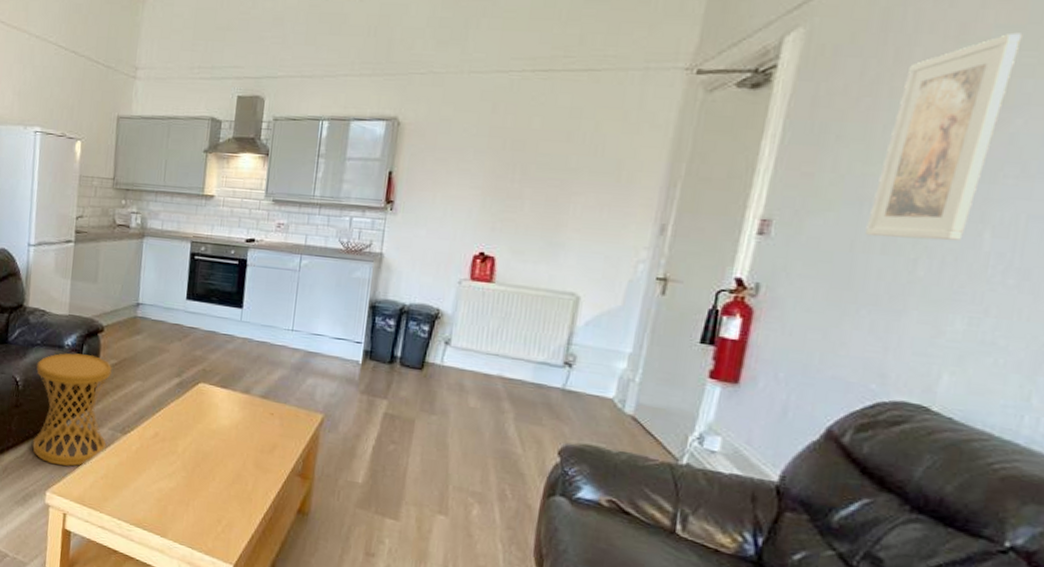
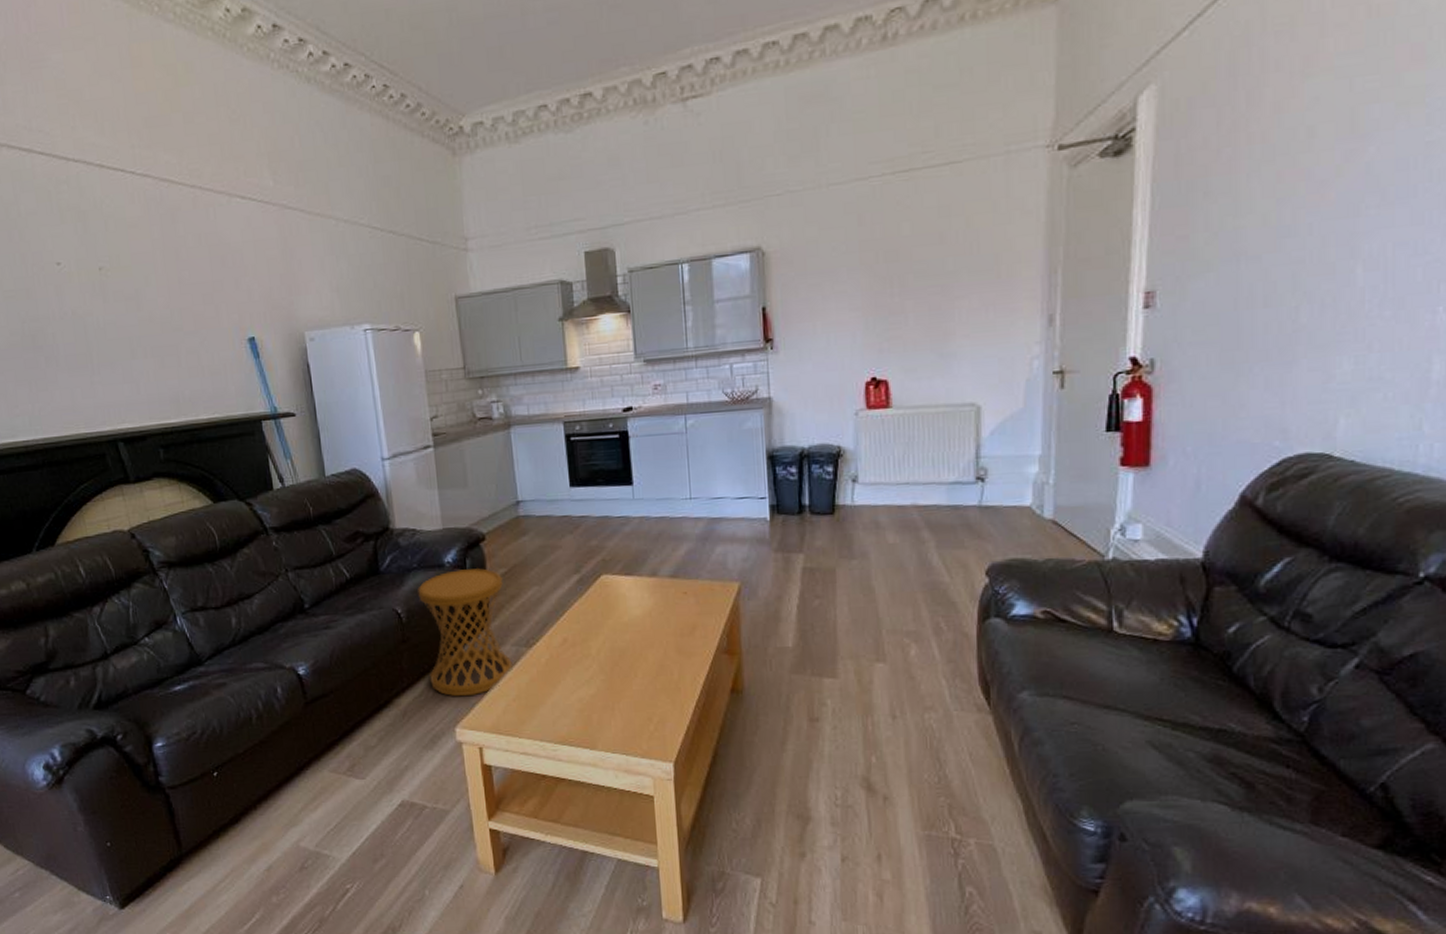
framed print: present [865,32,1023,241] -> none [1246,58,1363,291]

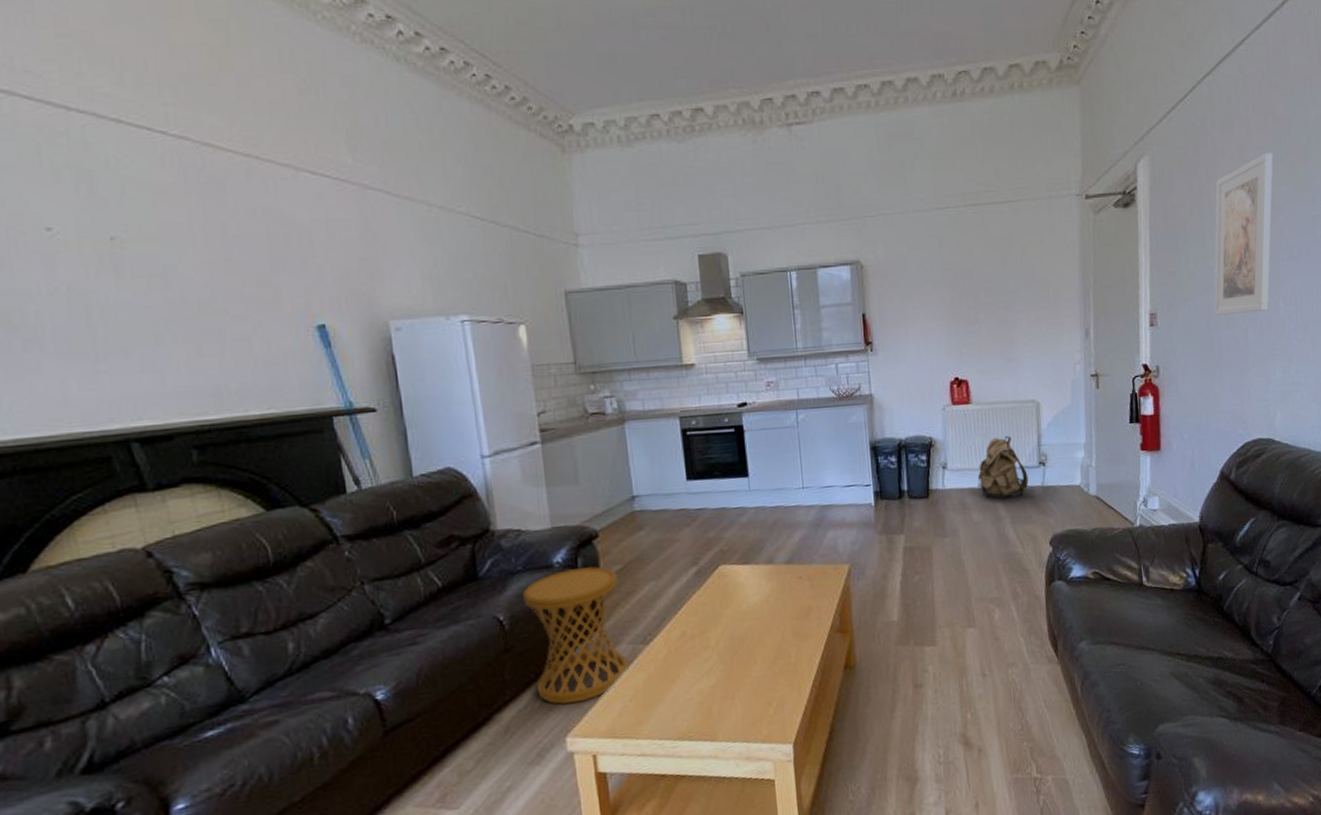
backpack: none [895,446,961,518] -> present [977,436,1029,498]
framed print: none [1246,58,1363,291] -> present [1214,152,1273,316]

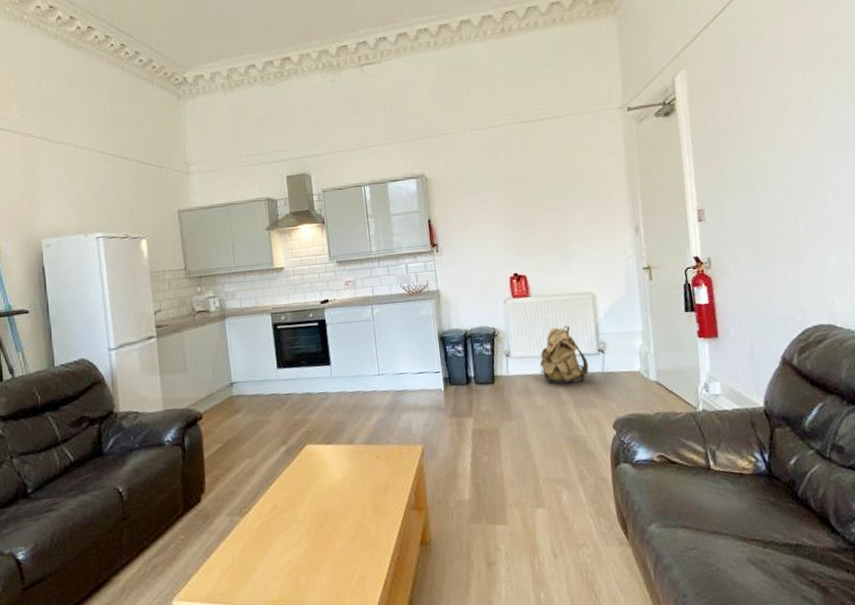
side table: present [523,566,629,705] -> none [139,445,227,570]
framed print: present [1214,152,1273,316] -> none [753,59,817,210]

